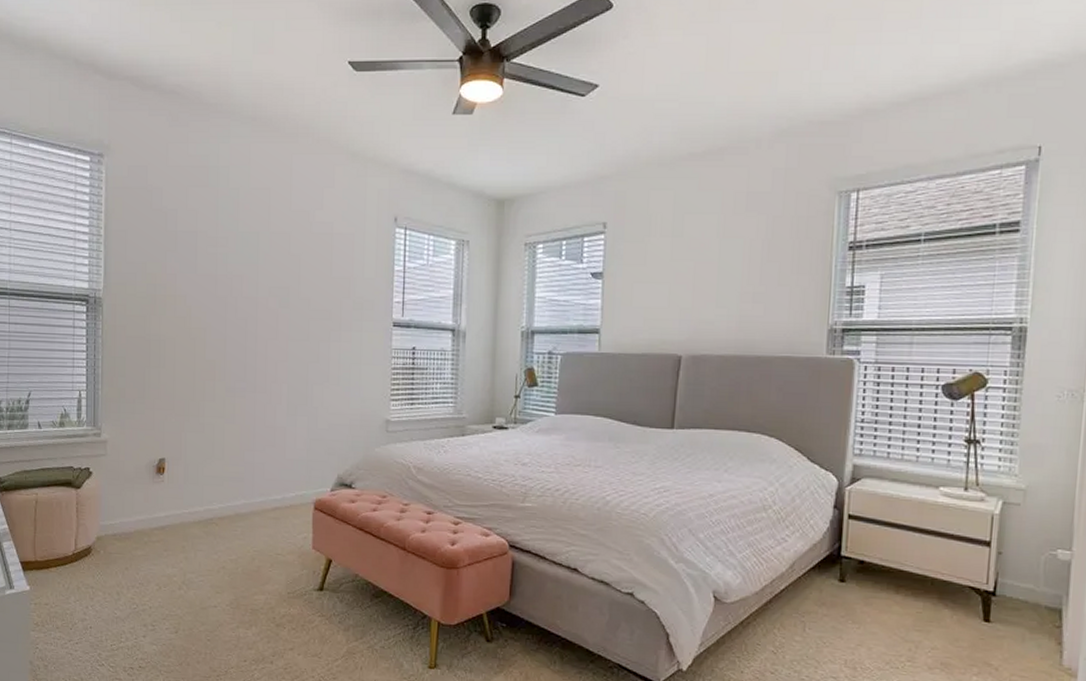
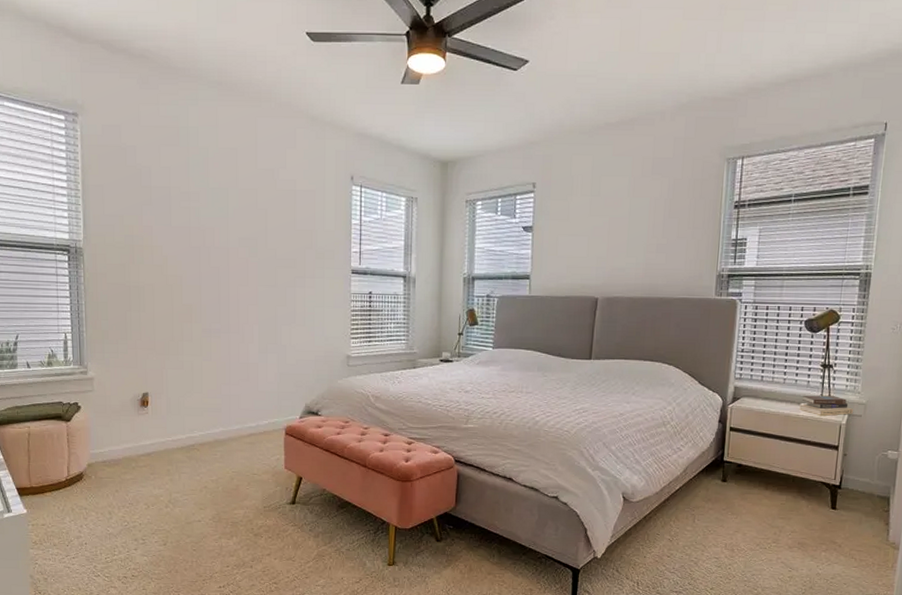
books: none [938,476,1010,504] -> present [799,395,854,416]

